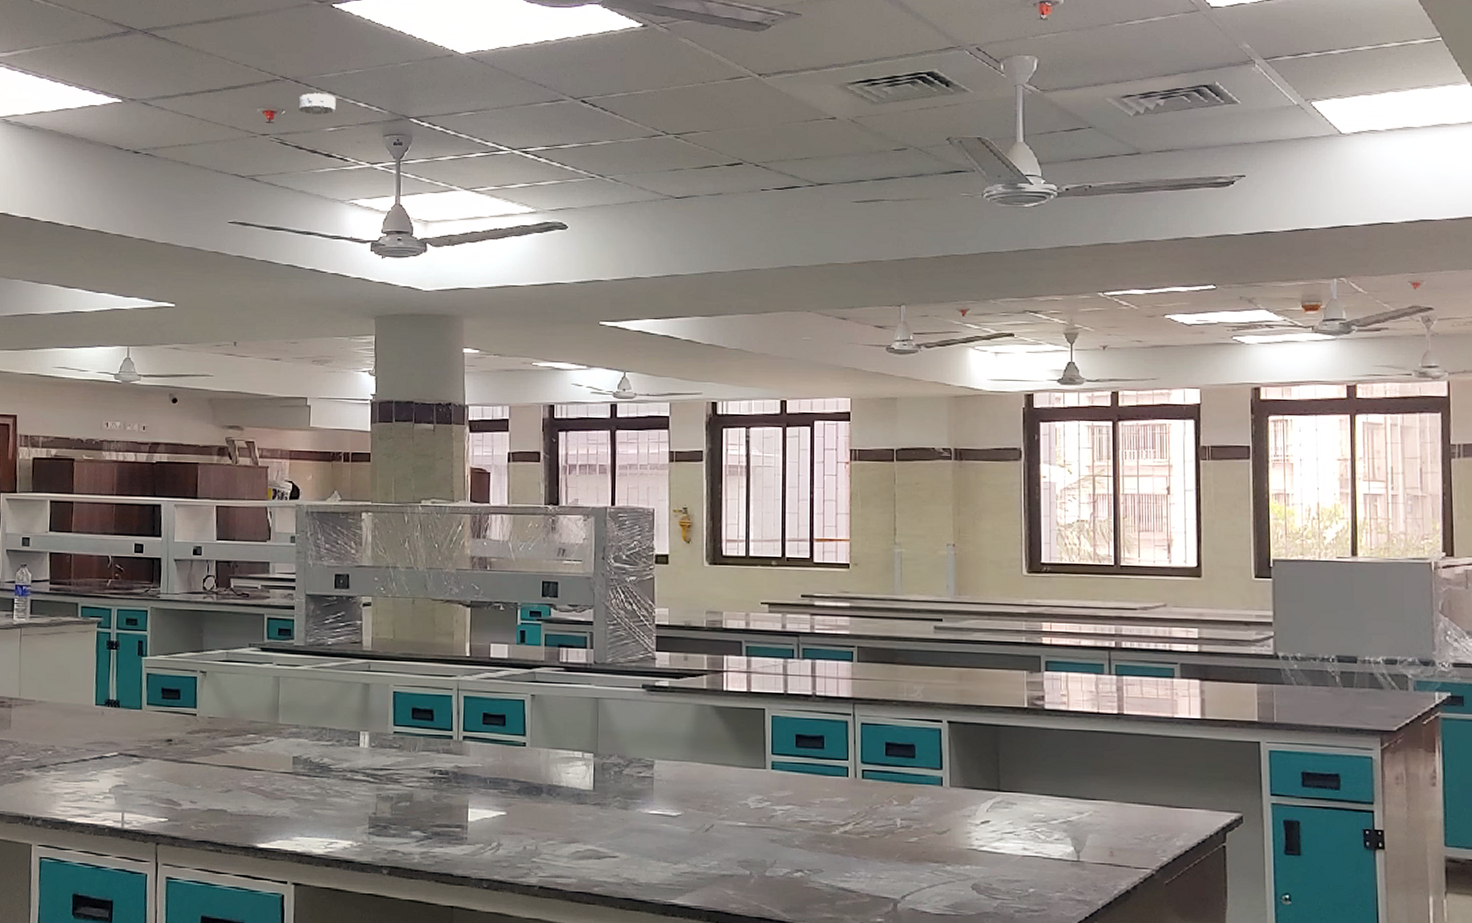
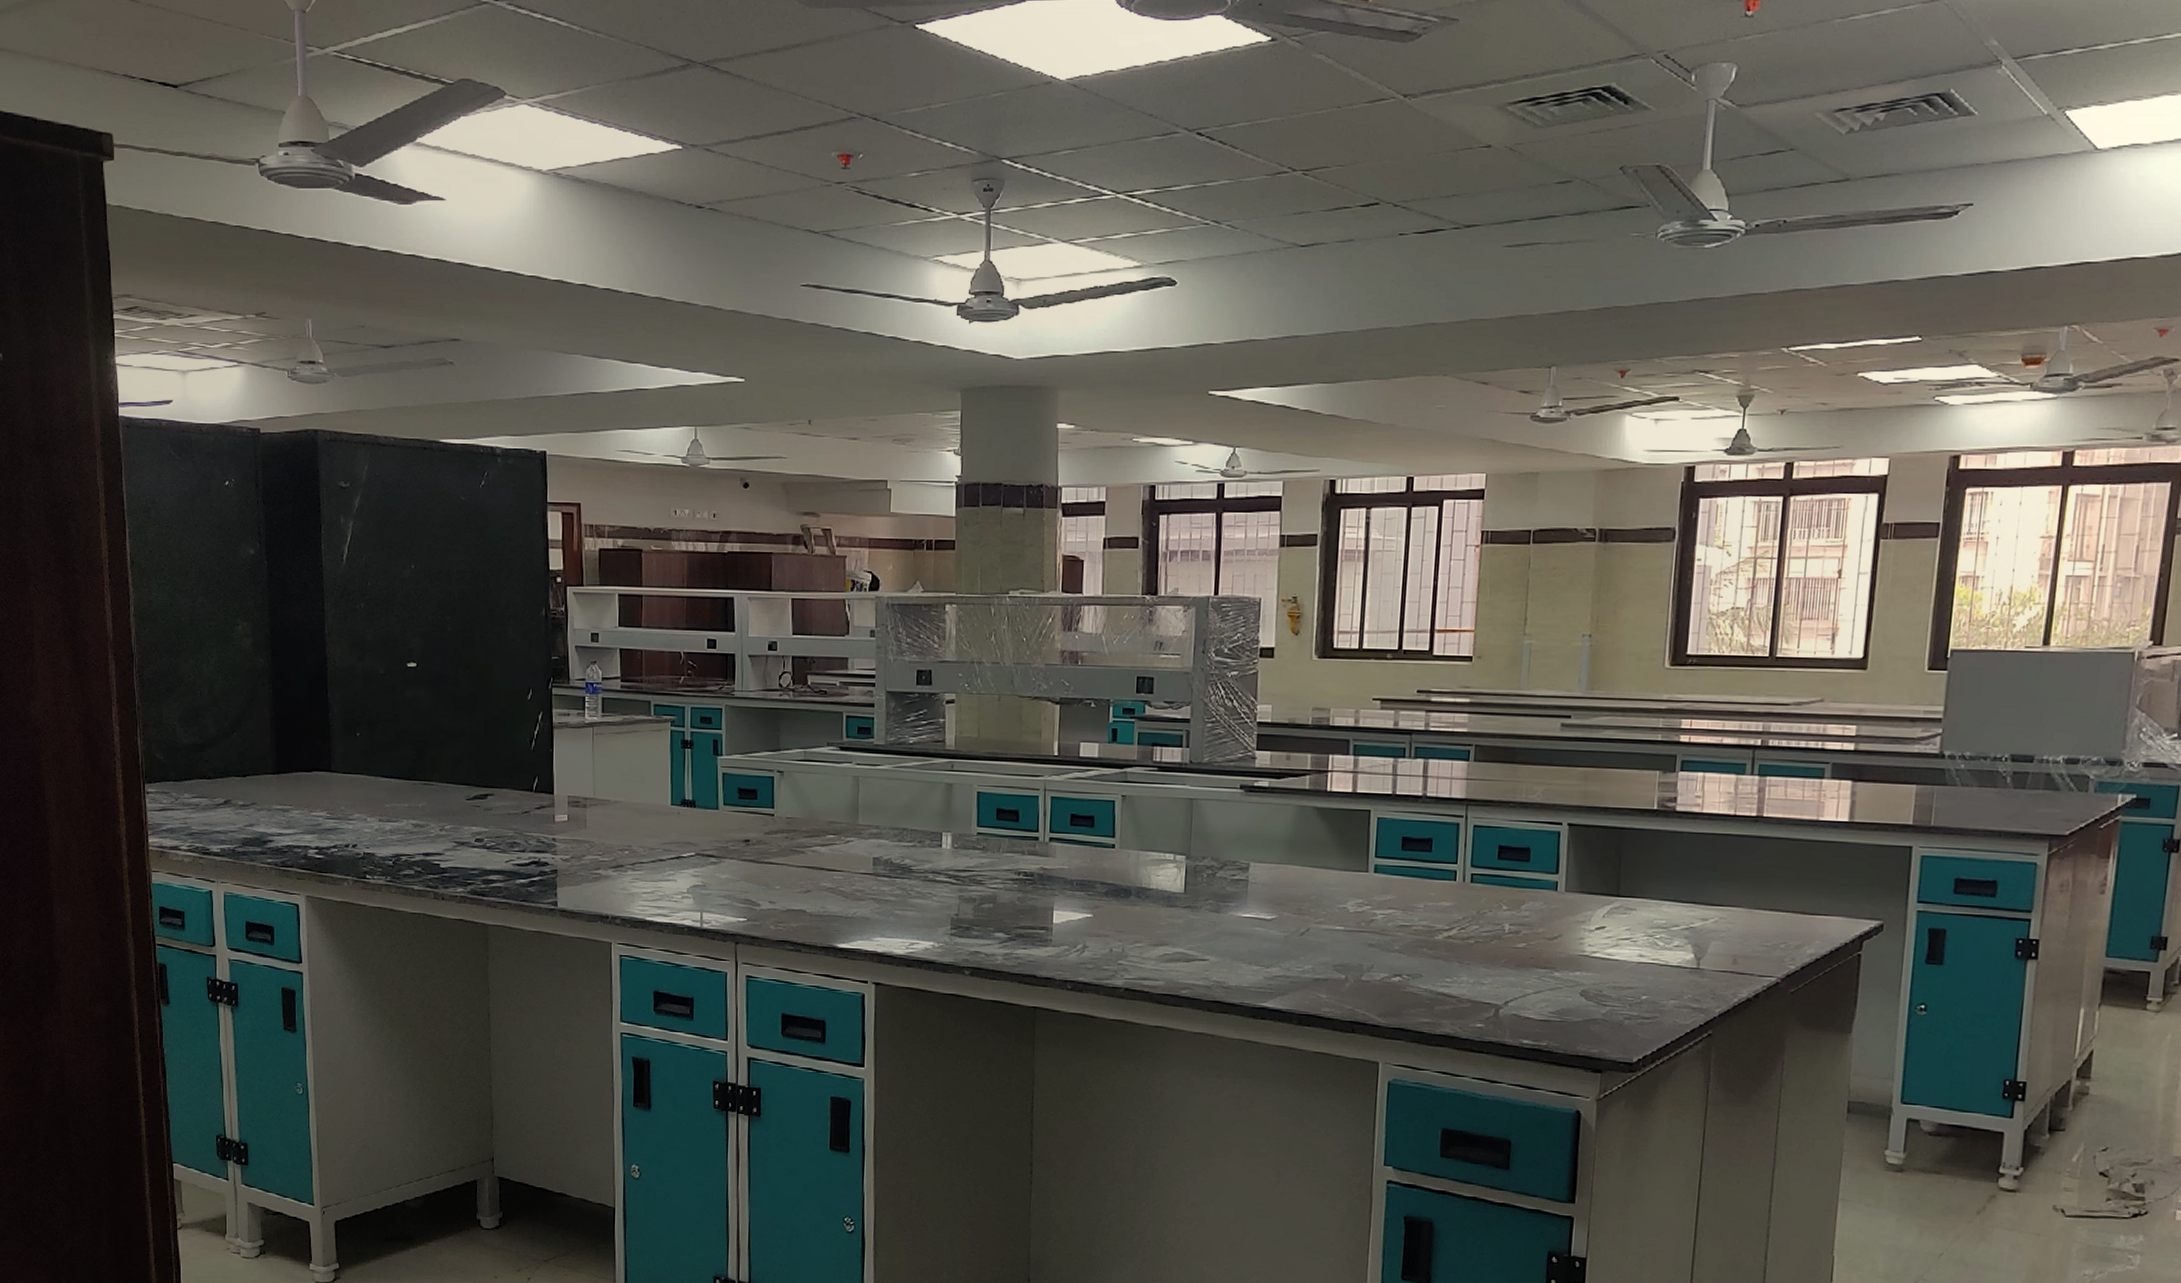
smoke detector: present [298,92,336,114] -> none [877,131,919,157]

